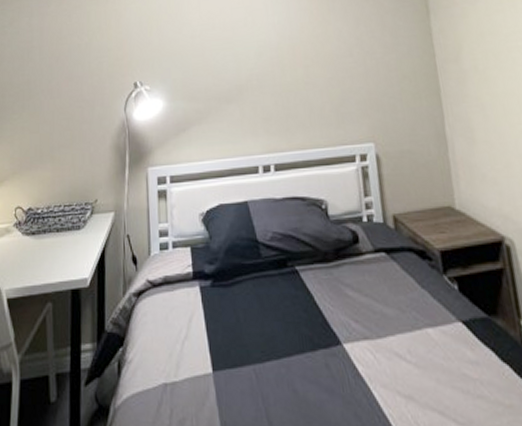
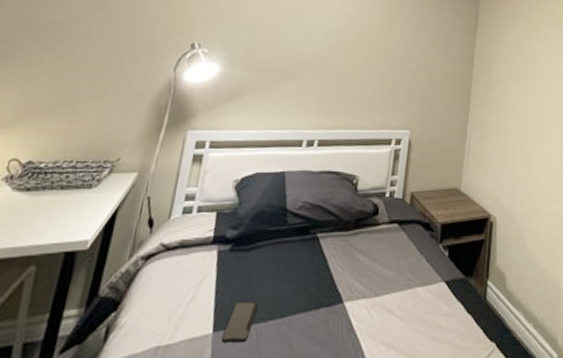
phone: none [222,341,252,383] -> present [221,302,259,343]

